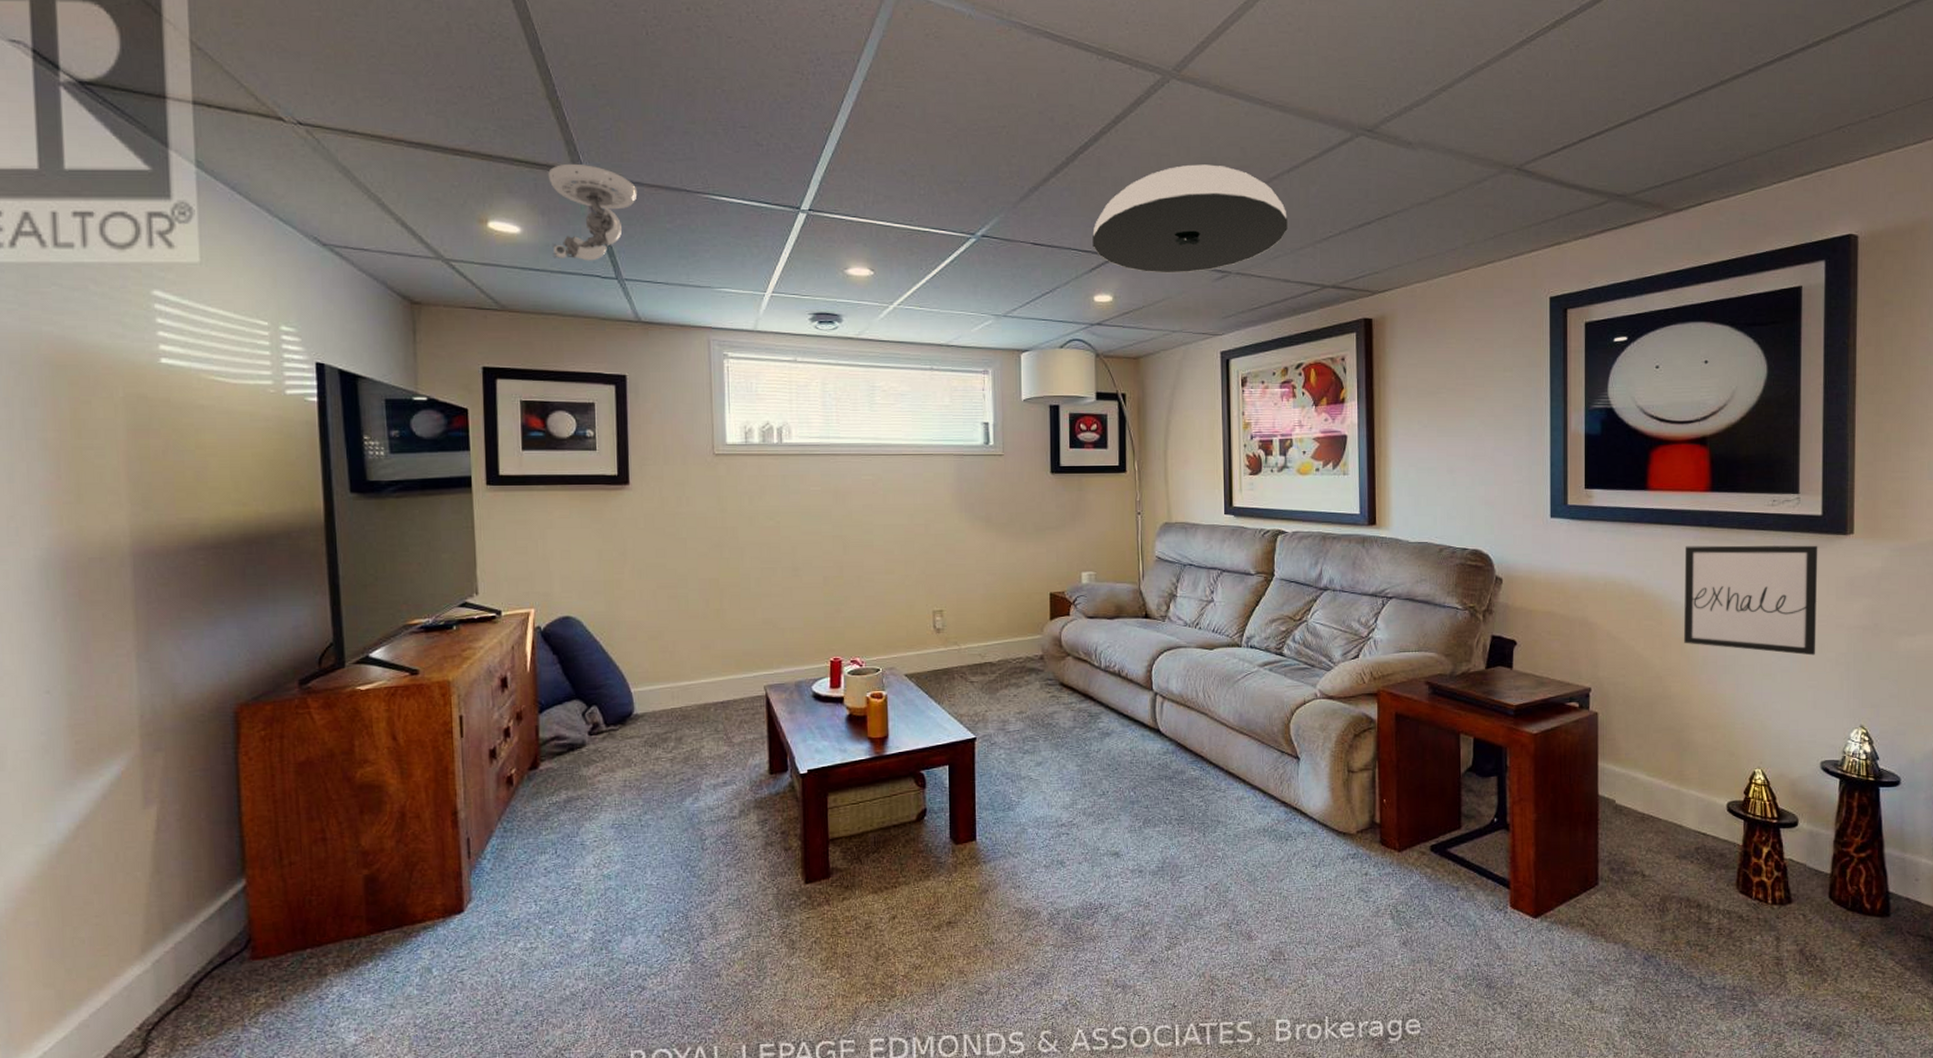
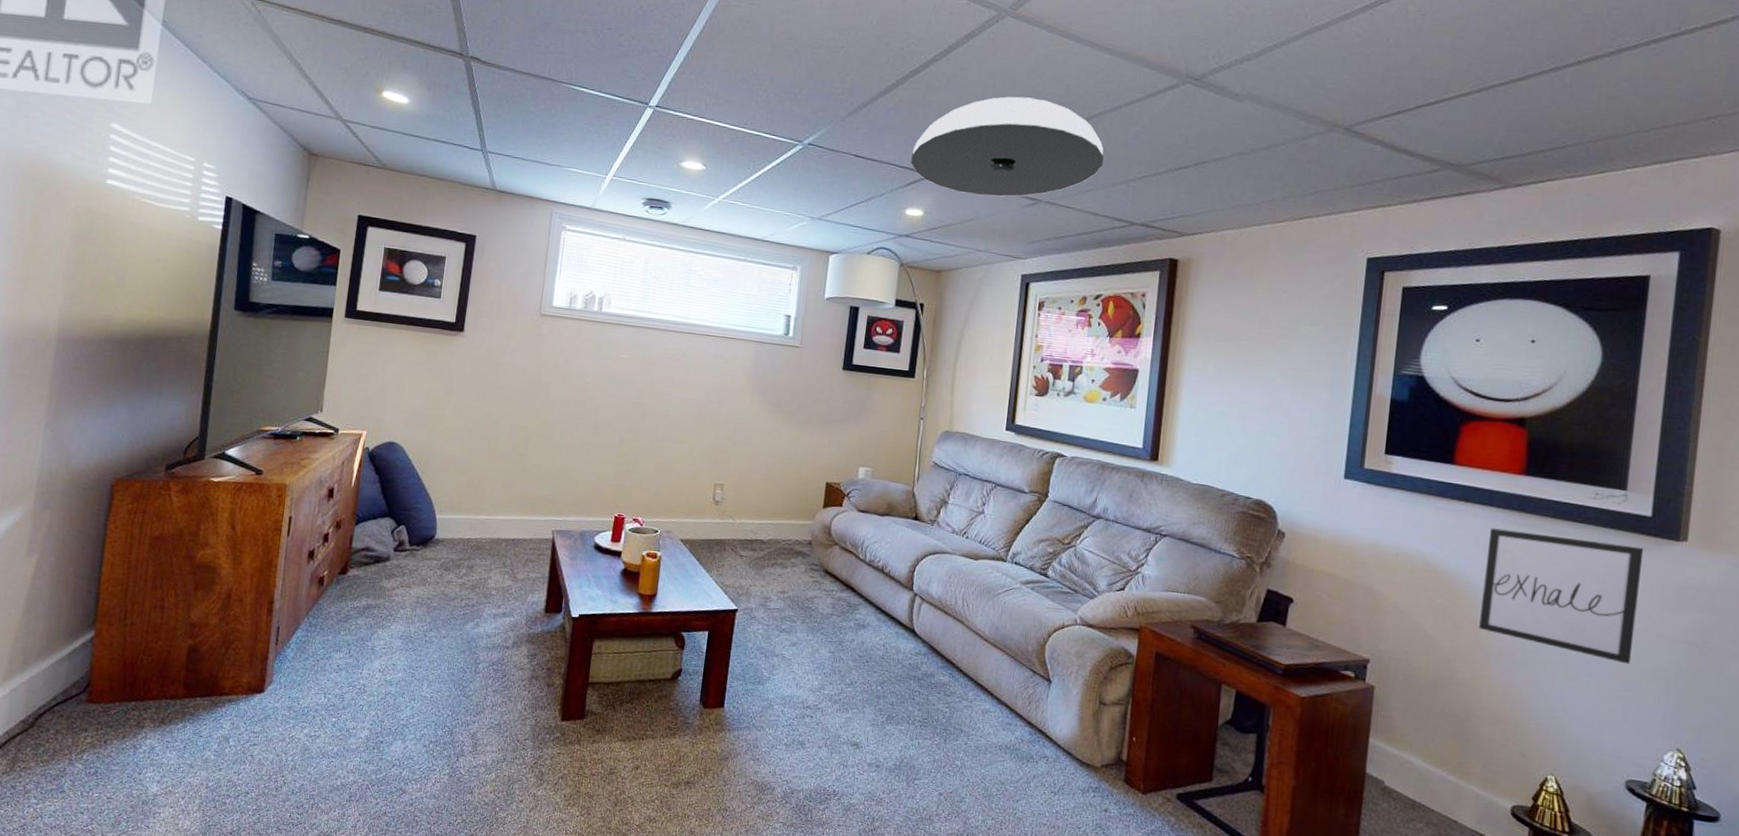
security camera: present [548,163,638,261] -> none [431,47,511,133]

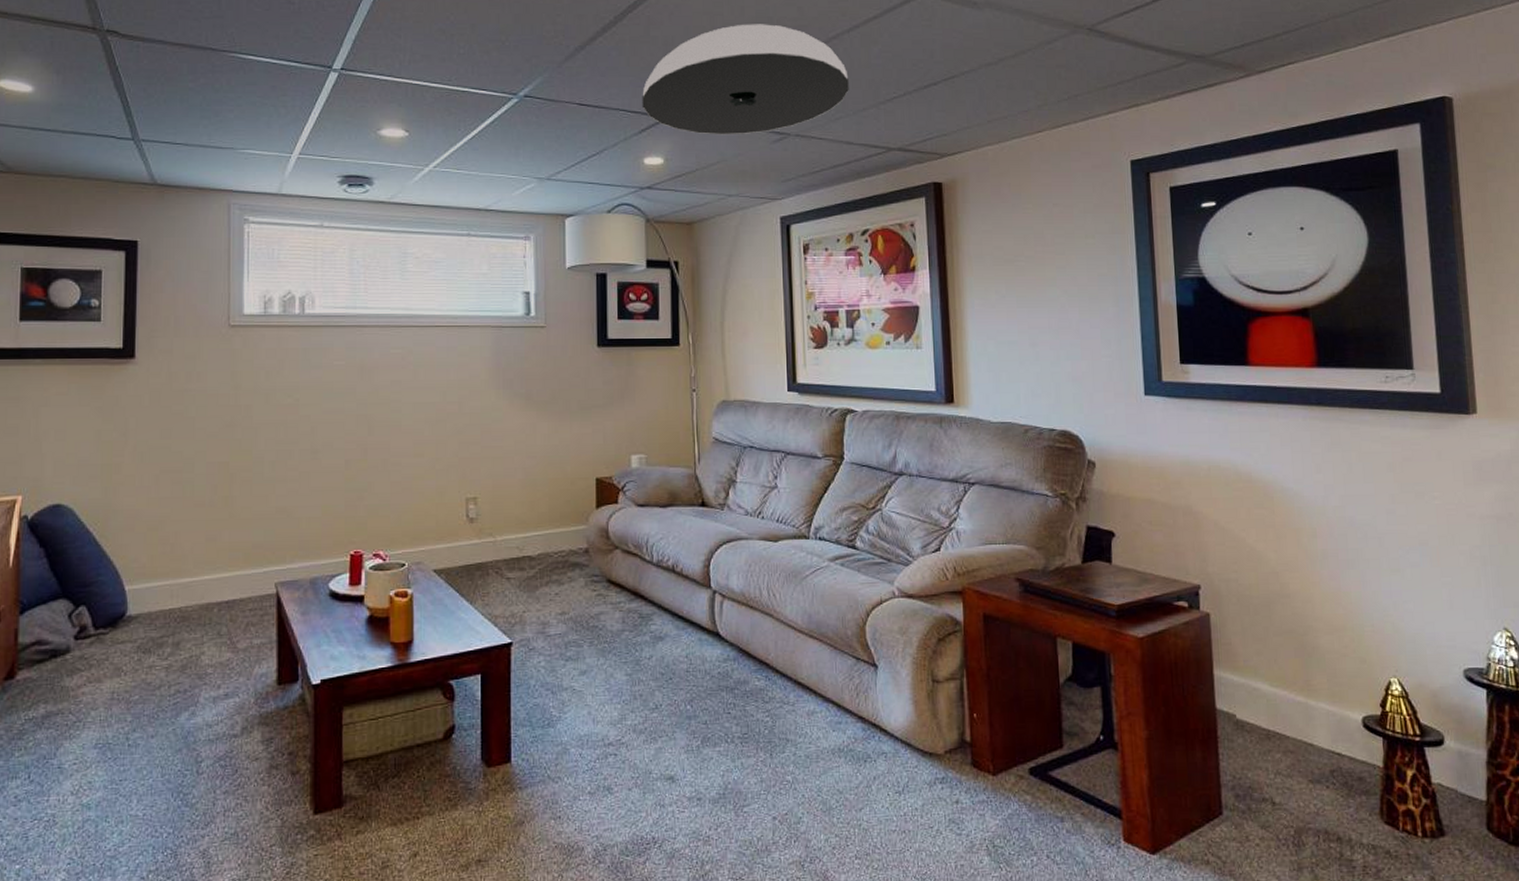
wall art: present [1479,528,1644,665] -> none [1294,426,1447,549]

